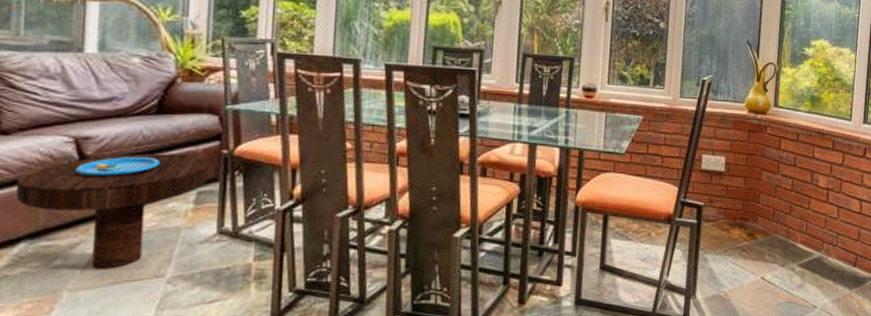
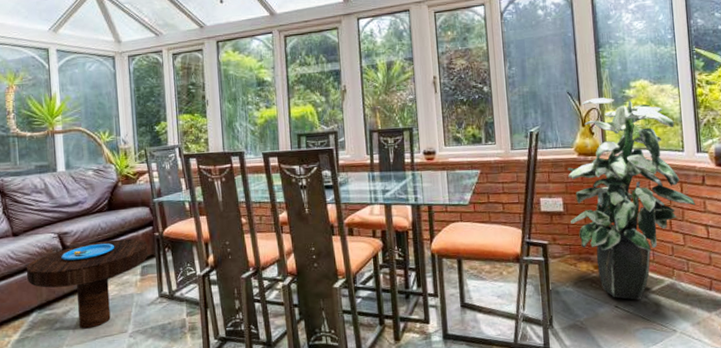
indoor plant: none [729,52,855,273] -> present [567,97,696,300]

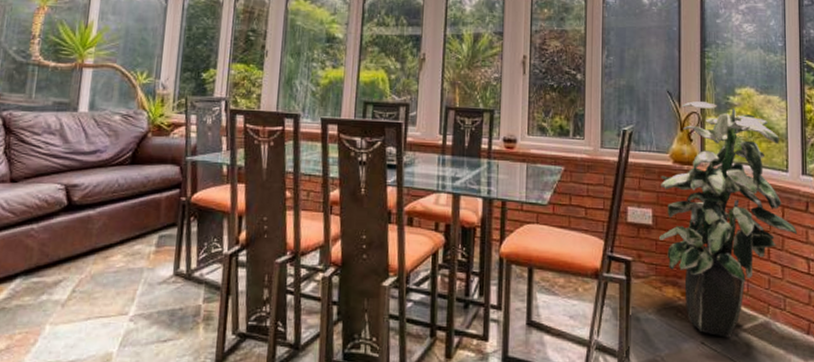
side table: present [26,238,148,329] -> none [17,199,171,305]

